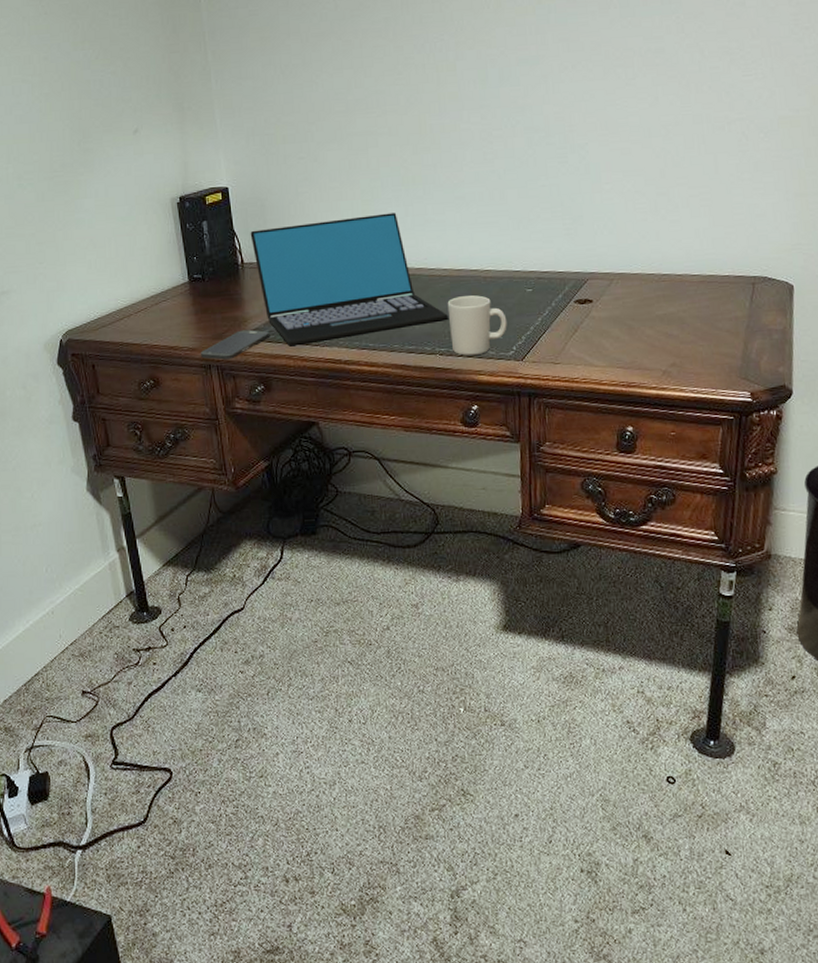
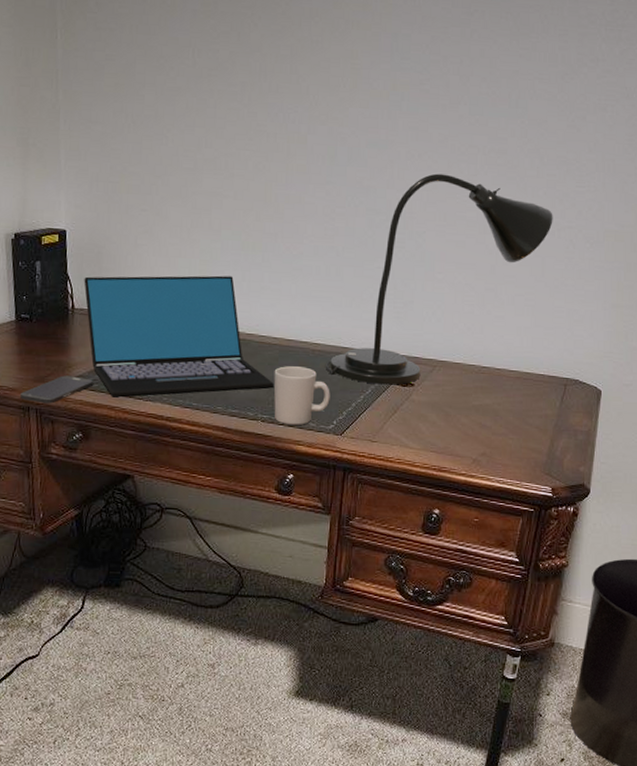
desk lamp: none [498,81,722,305] -> present [325,173,553,385]

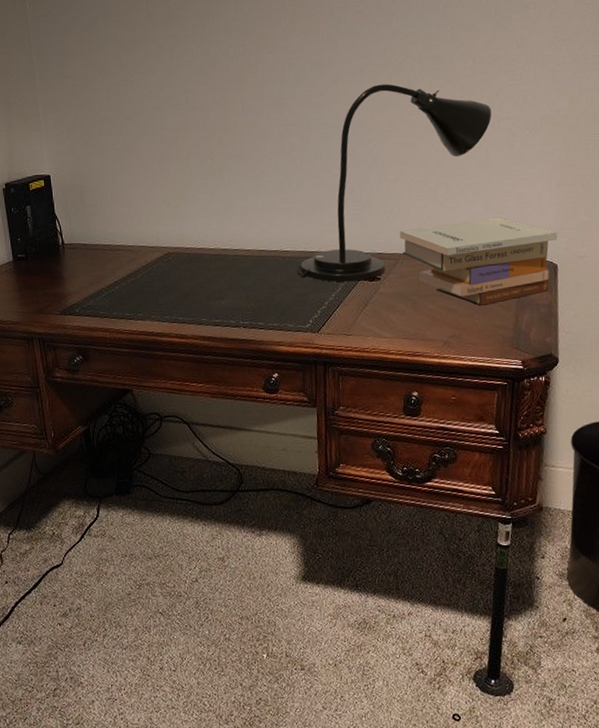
smartphone: present [19,375,94,404] -> none [23,305,88,333]
laptop: present [84,275,274,398] -> none [70,199,251,320]
mug: present [274,366,330,426] -> none [250,273,304,329]
books: none [439,333,606,425] -> present [399,218,558,306]

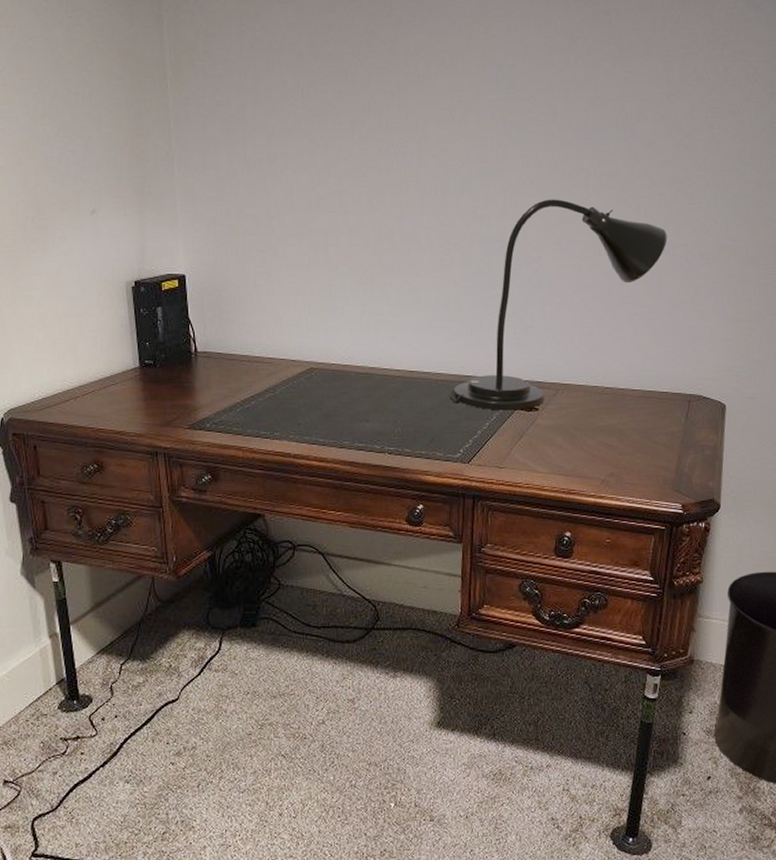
books: present [399,218,558,306] -> none [561,351,728,444]

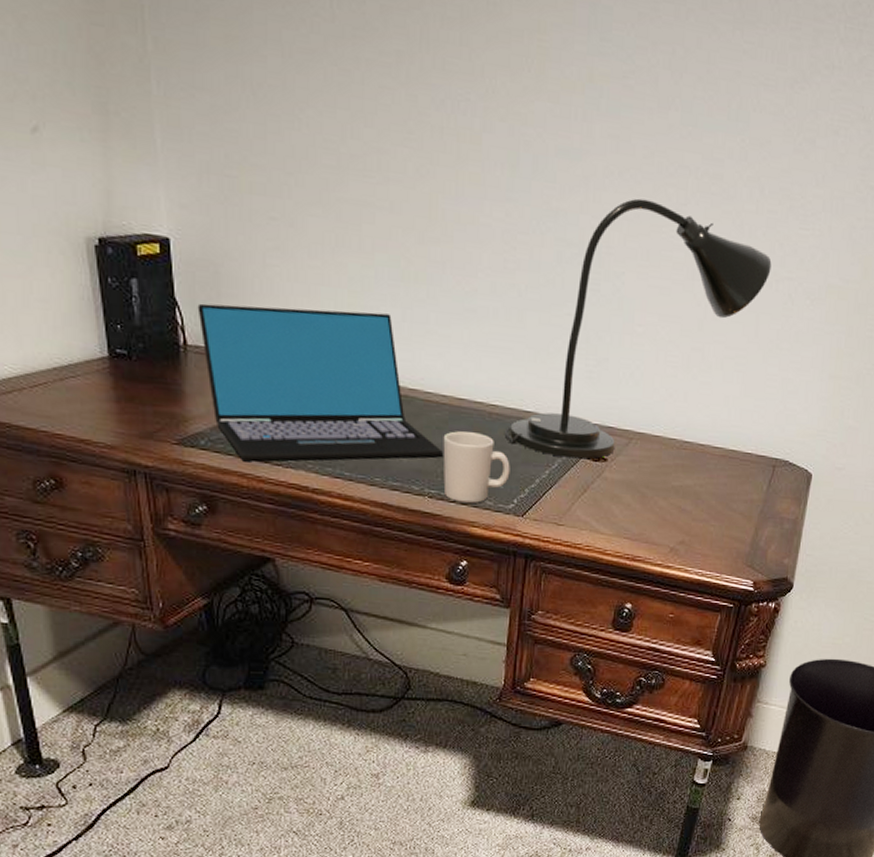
laptop: none [205,311,399,438] -> present [197,303,443,462]
mug: none [398,397,456,457] -> present [443,431,510,504]

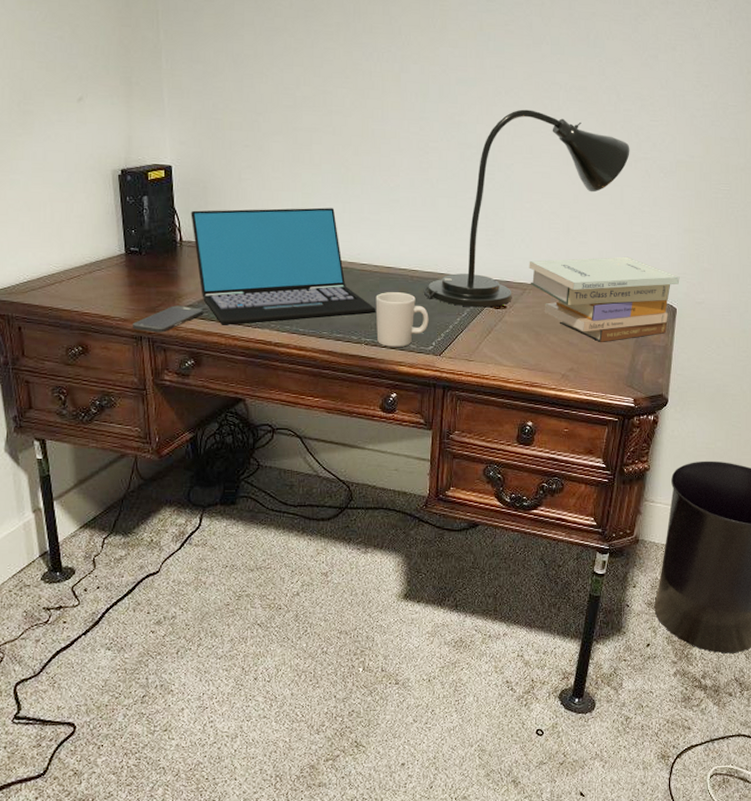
smartphone: none [121,431,219,468] -> present [132,305,204,333]
books: none [637,402,819,511] -> present [529,257,680,342]

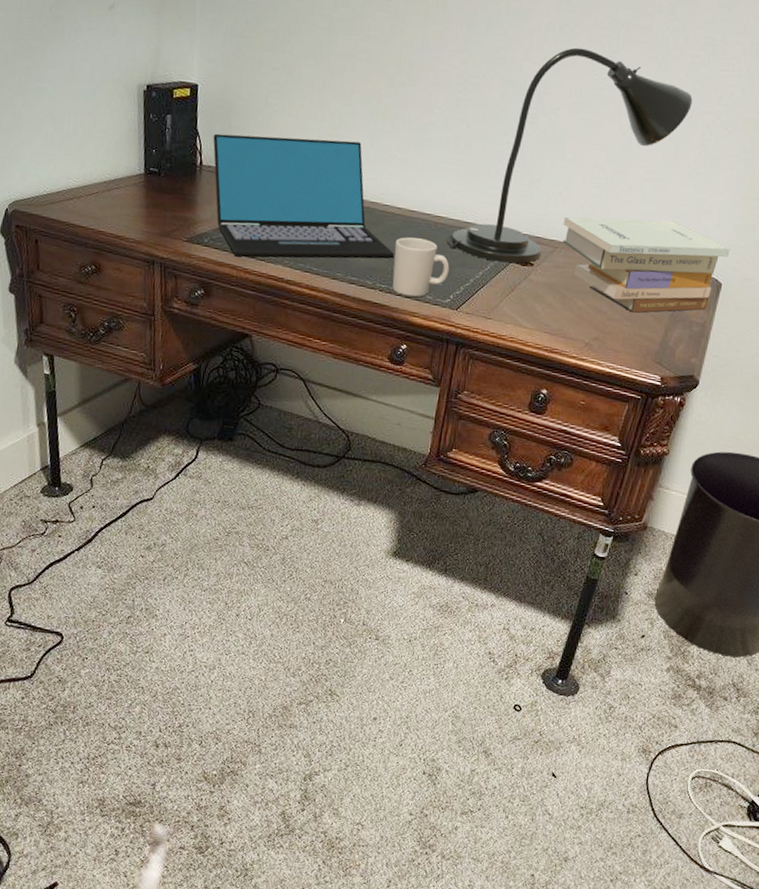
smartphone: present [132,305,204,333] -> none [145,232,218,259]

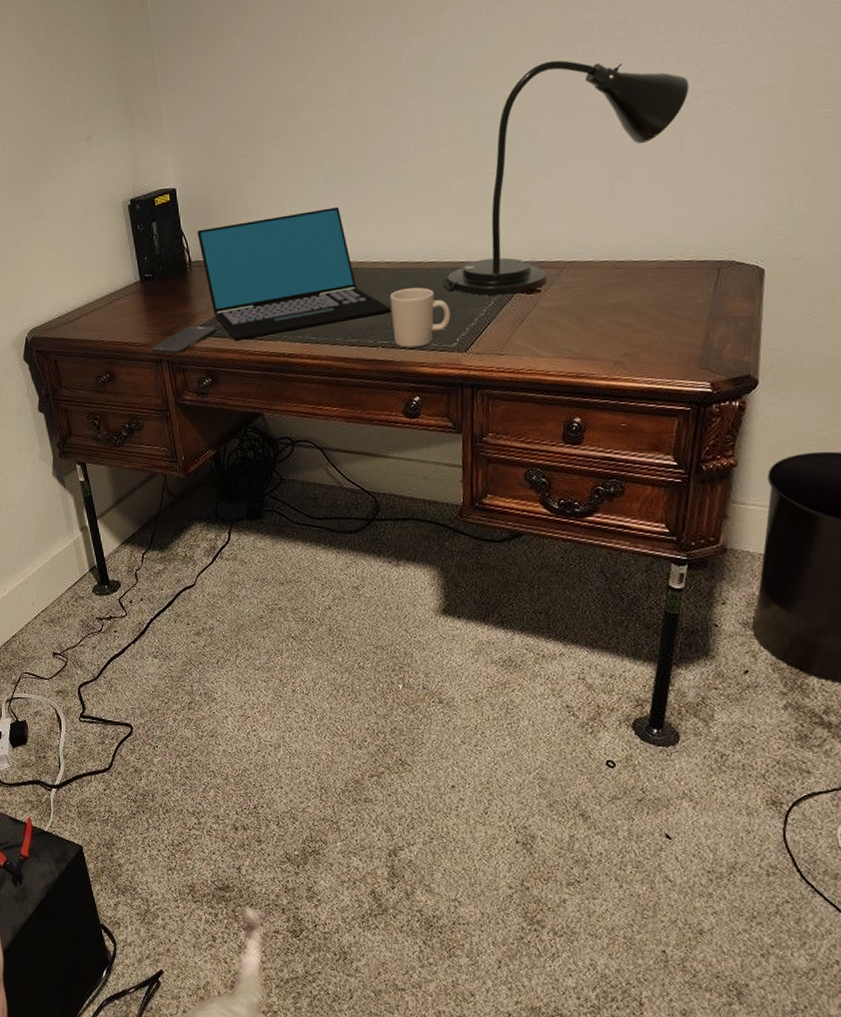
smartphone: none [145,232,218,259] -> present [151,325,217,355]
books: present [562,216,730,313] -> none [565,215,767,320]

